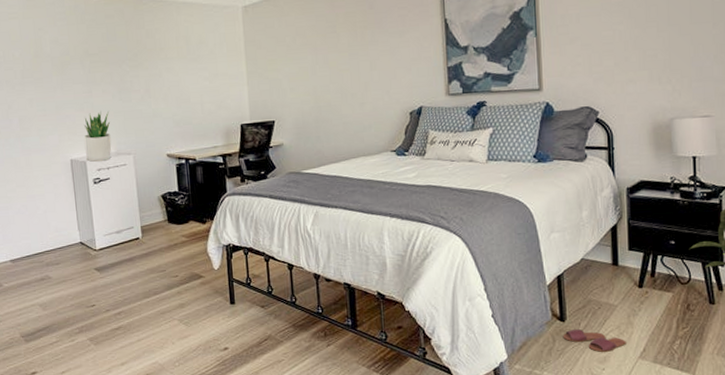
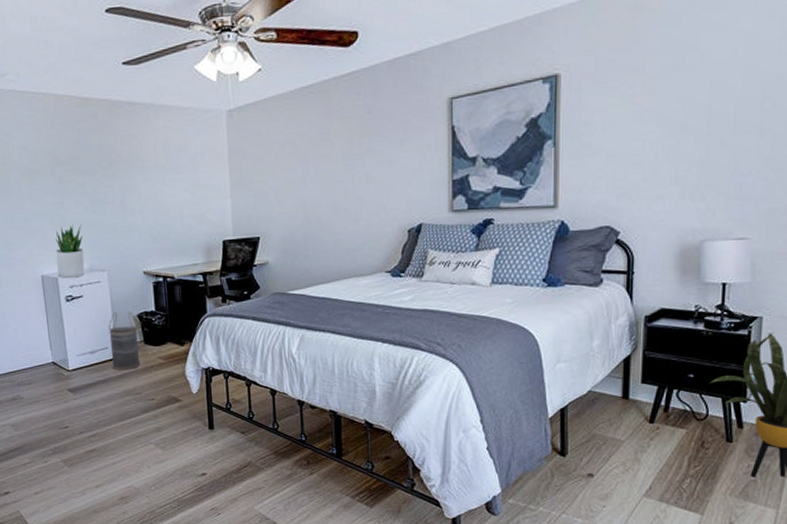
basket: none [134,191,165,249] -> present [108,311,141,370]
slippers: present [563,329,626,352] -> none [562,465,631,489]

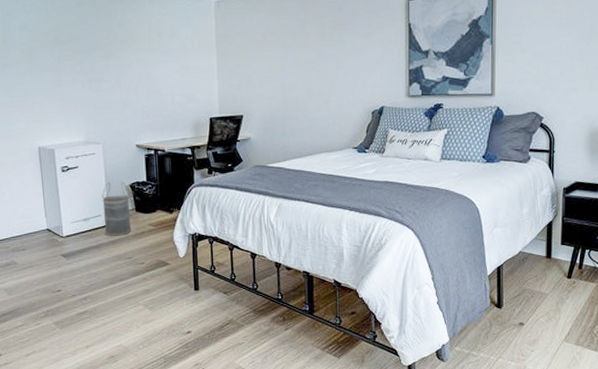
planter: present [55,224,85,279] -> none [52,100,81,151]

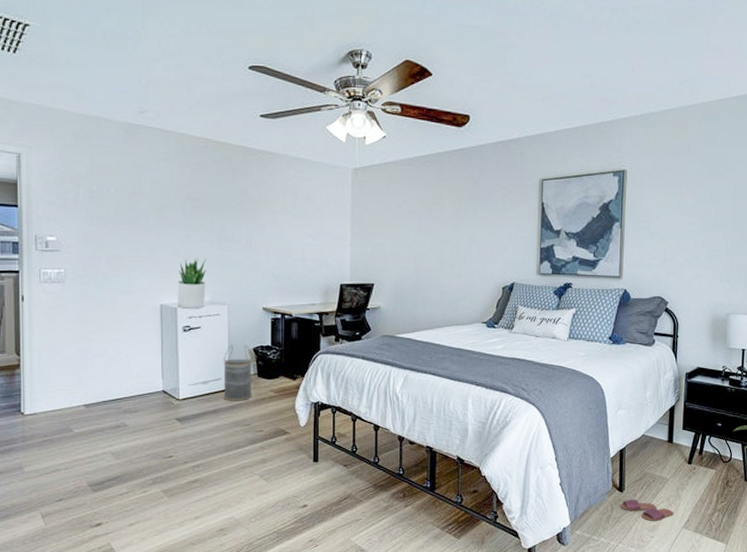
planter: none [52,100,81,151] -> present [176,258,206,310]
slippers: none [499,315,554,335] -> present [620,500,673,521]

